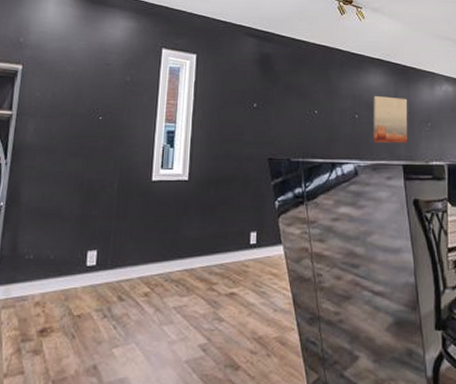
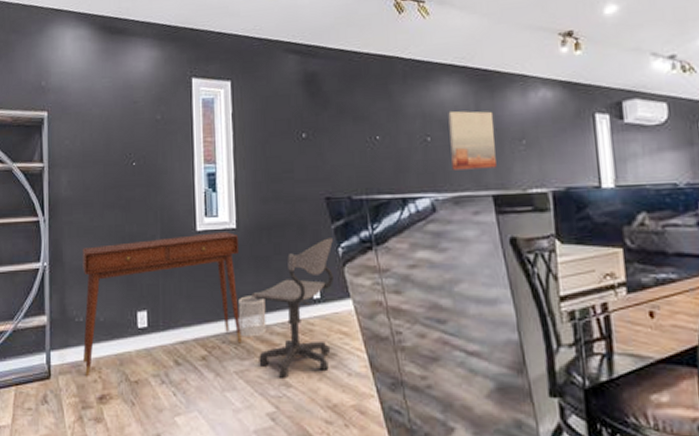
desk: none [27,183,190,311] -> present [82,232,242,377]
wastebasket: none [182,240,208,276] -> present [237,296,267,337]
office chair: none [195,192,271,313] -> present [250,238,333,378]

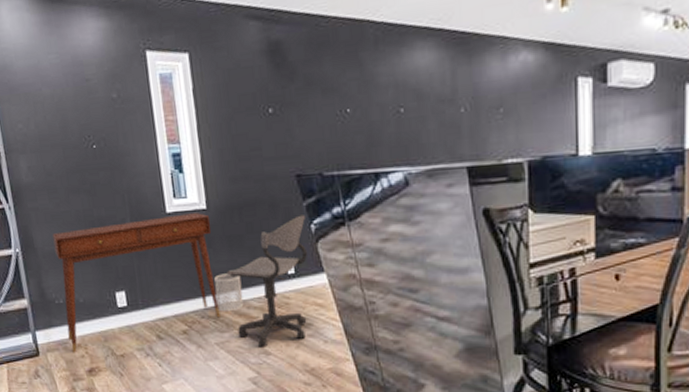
wall art: present [448,110,496,170] -> none [422,78,472,143]

